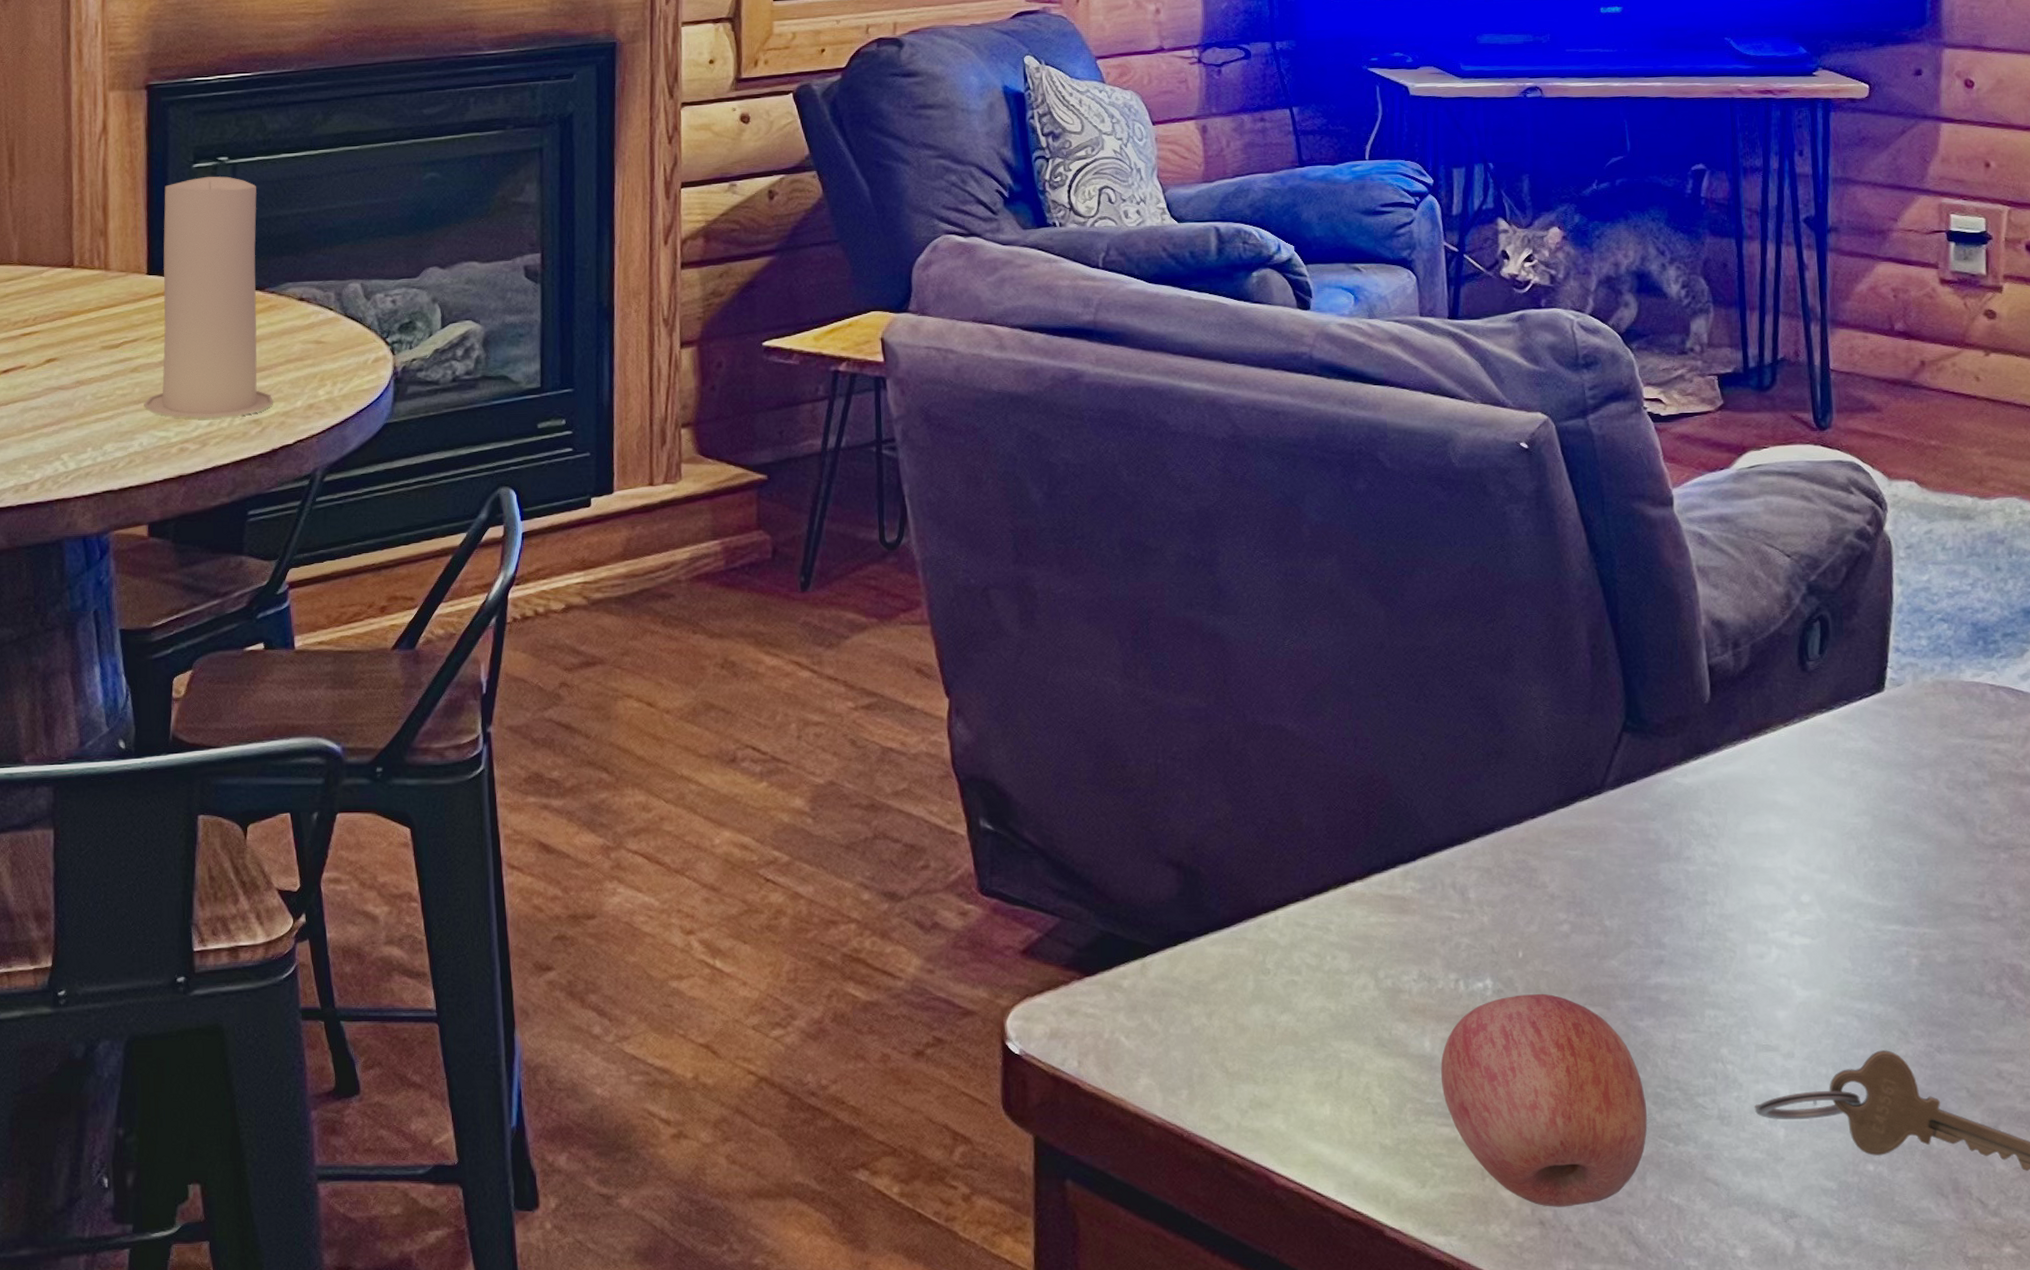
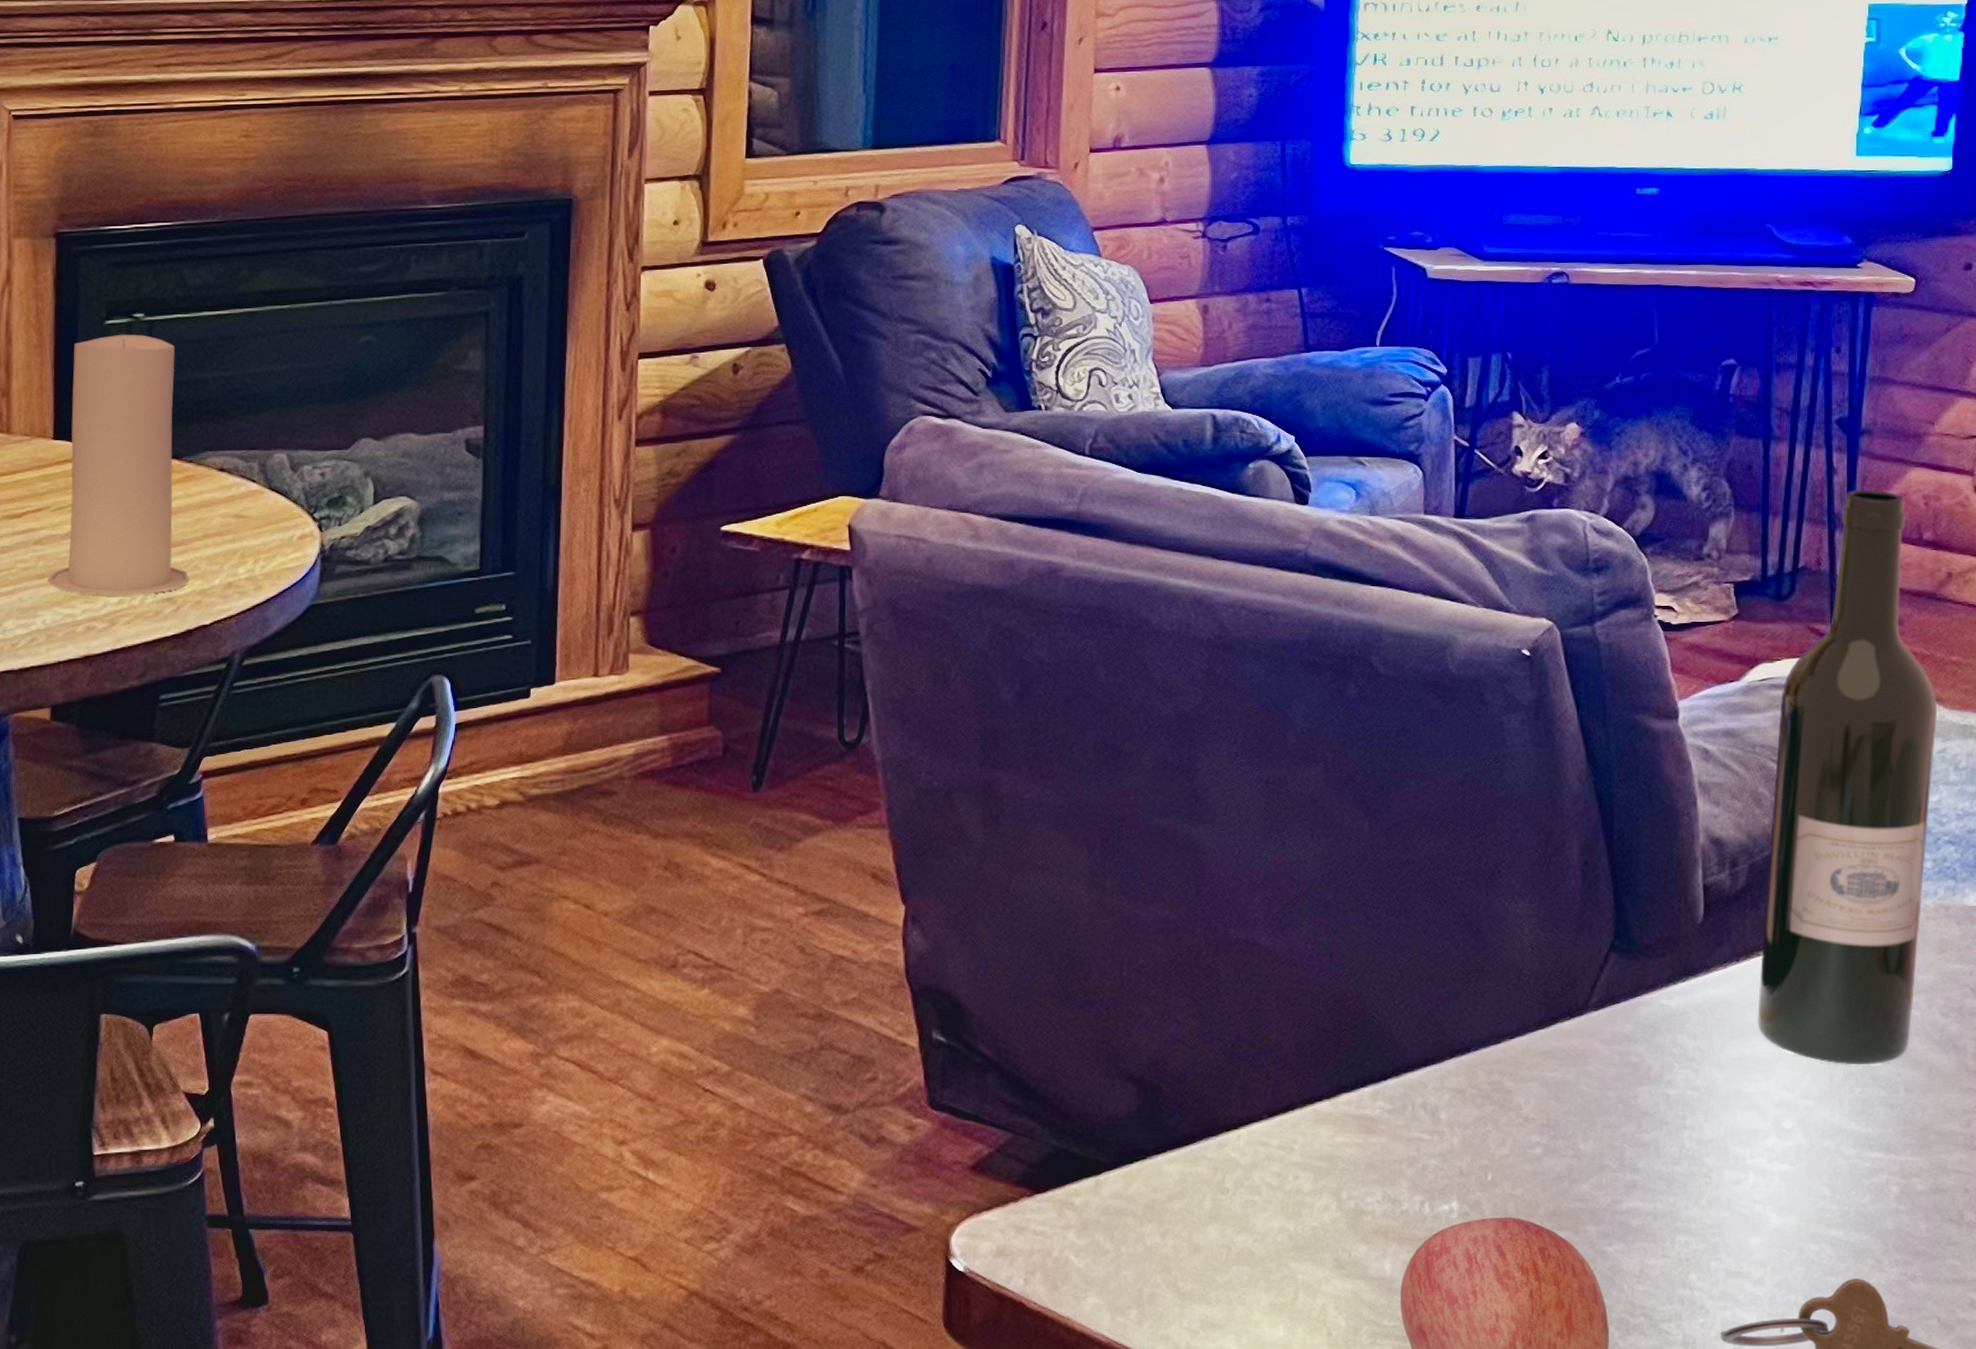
wine bottle: none [1768,284,1922,839] -> present [1756,490,1938,1066]

